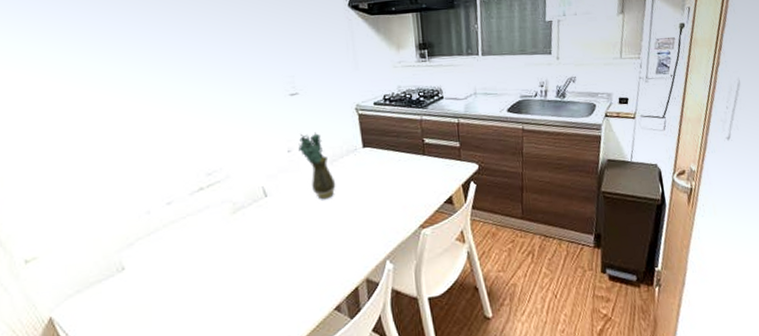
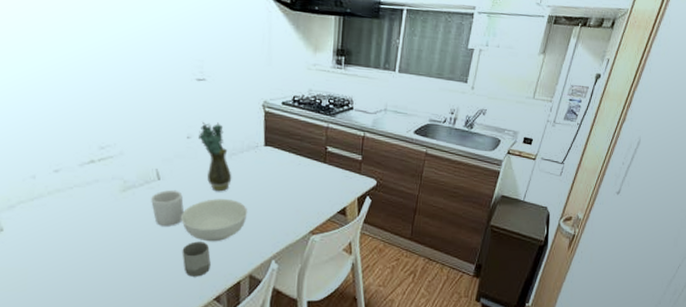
mug: none [261,204,294,242] -> present [151,189,184,226]
bowl: none [292,205,356,251] -> present [181,198,247,242]
cup: none [296,252,327,289] -> present [182,241,211,277]

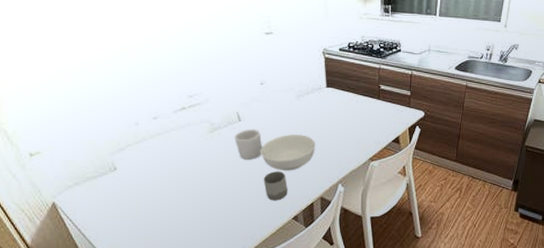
vase: present [199,122,232,192] -> none [270,69,301,129]

